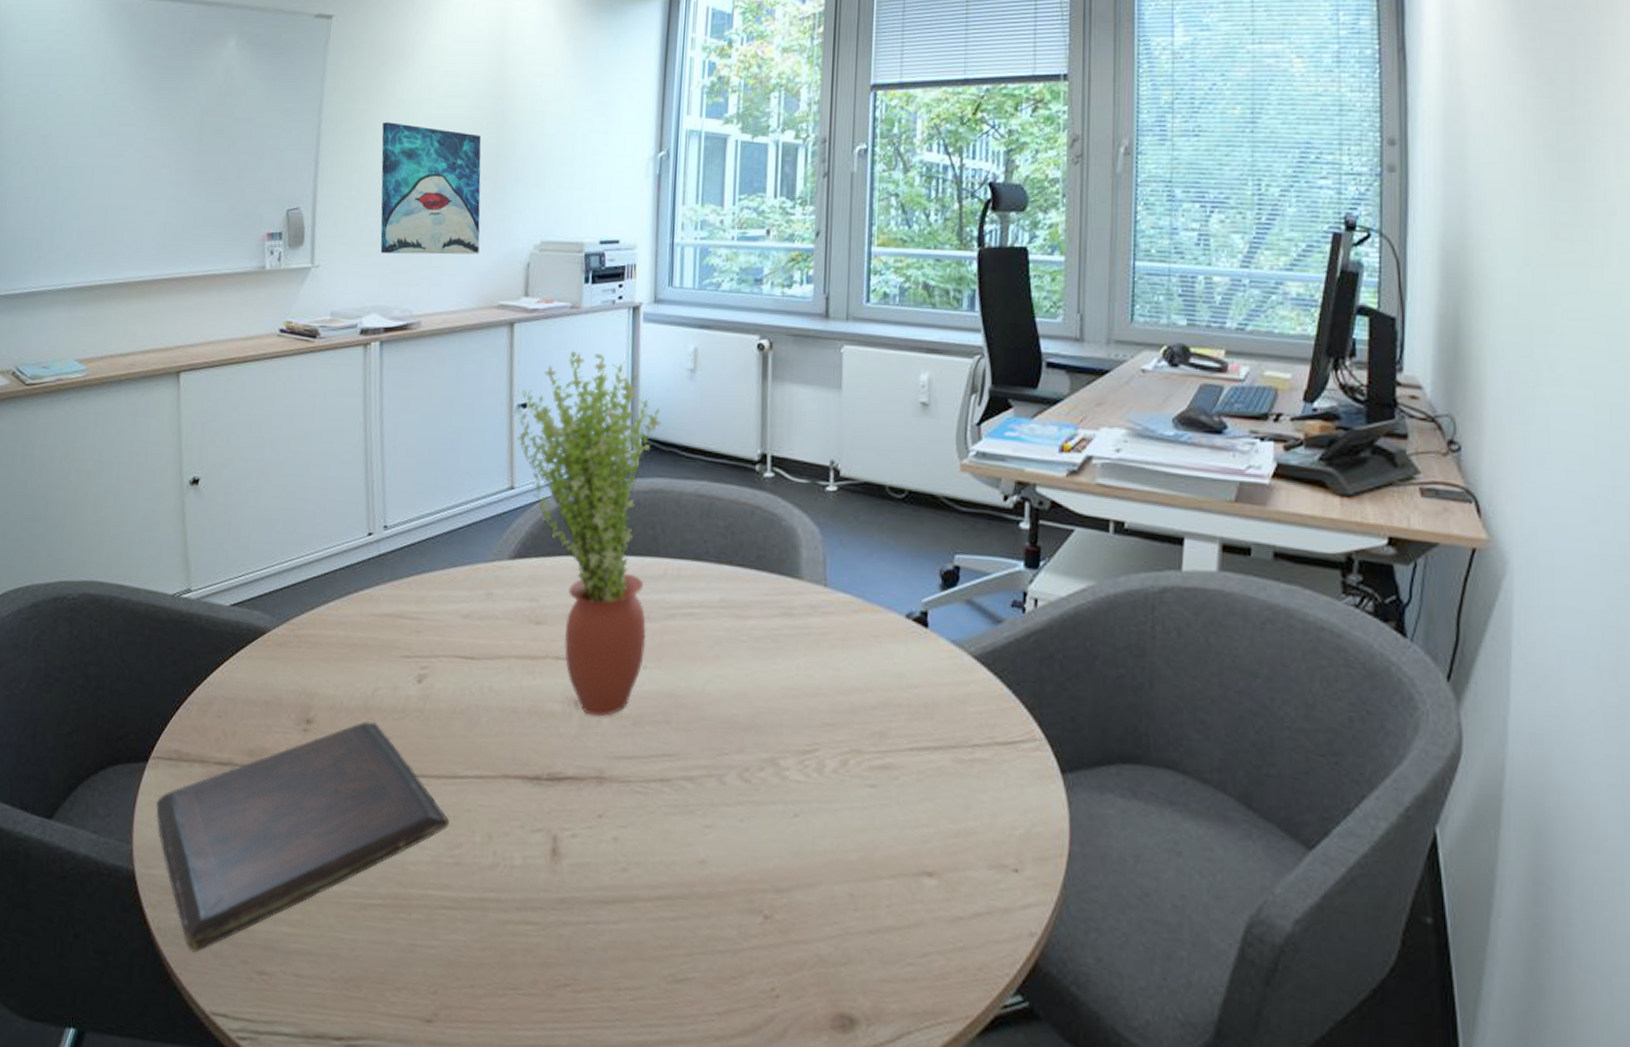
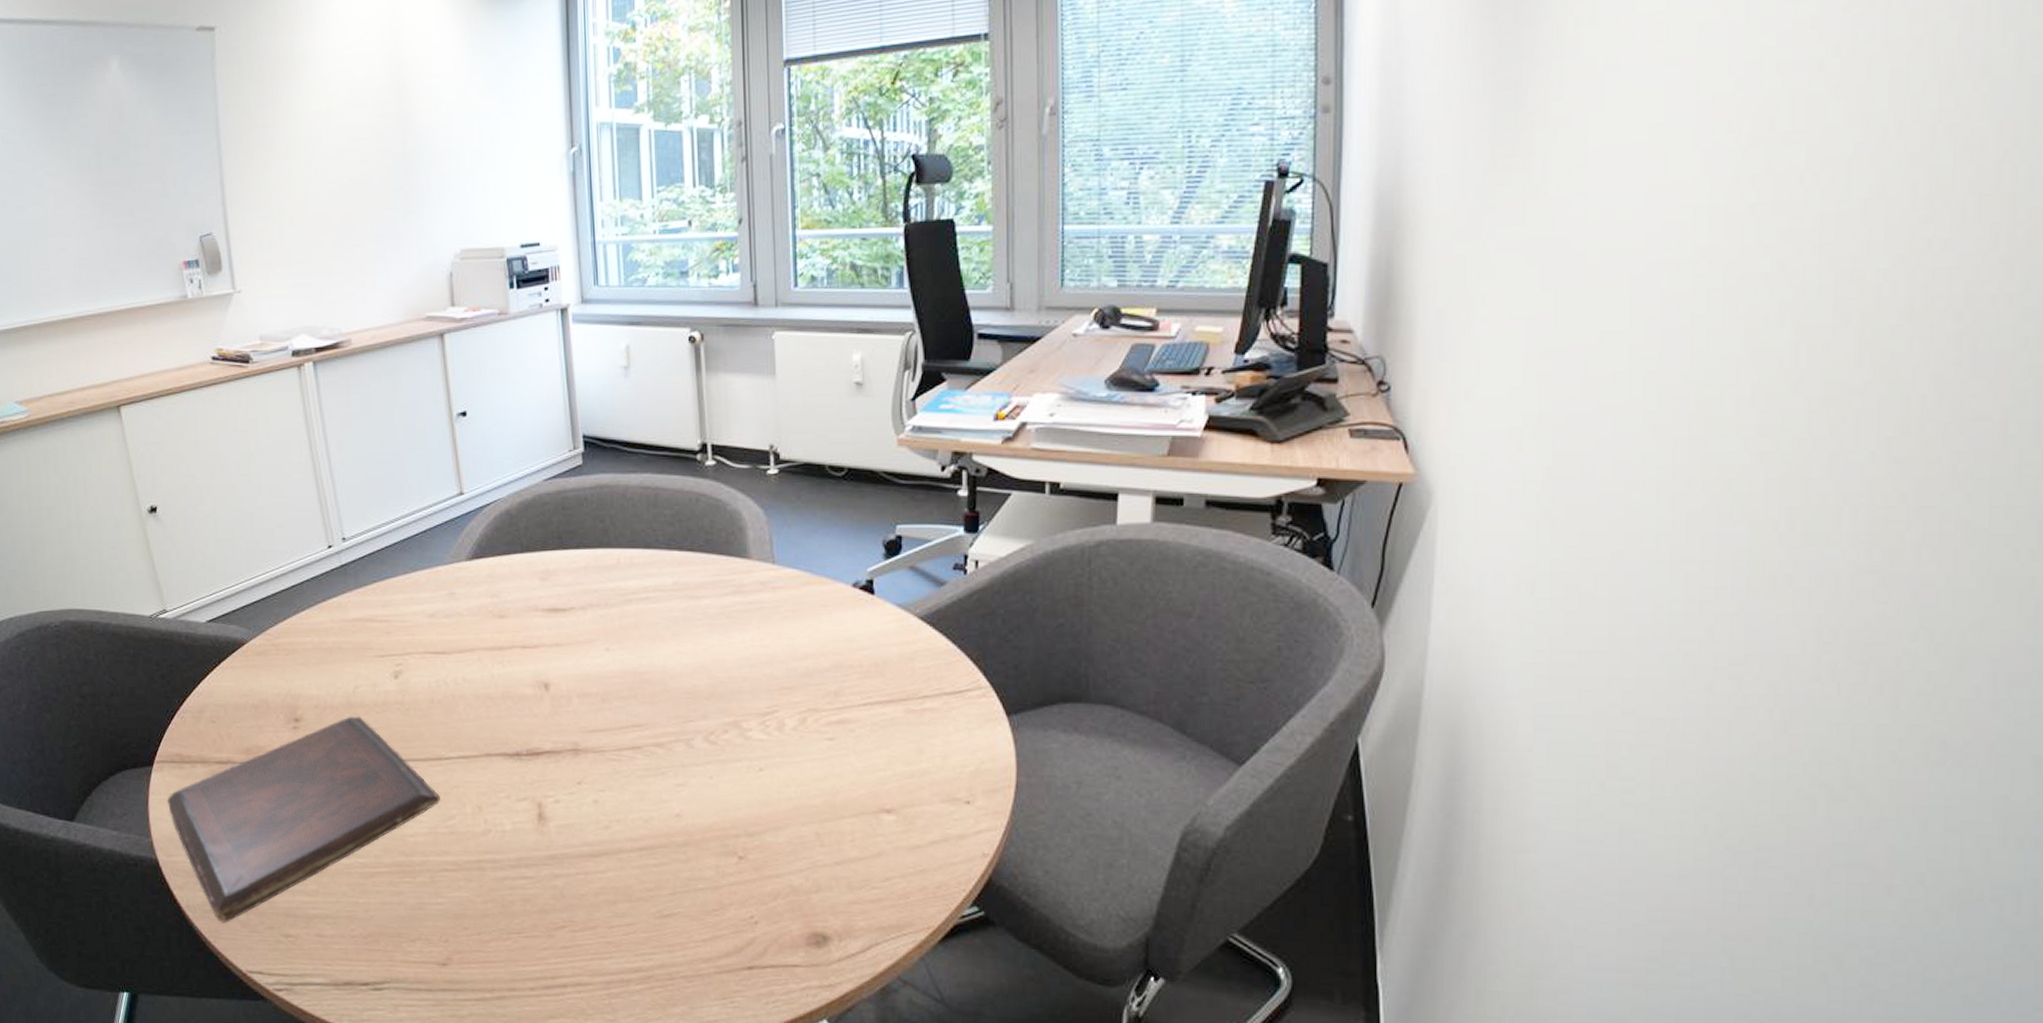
wall art: present [380,122,482,255] -> none [284,137,400,274]
potted plant: present [517,351,661,717] -> none [457,355,607,697]

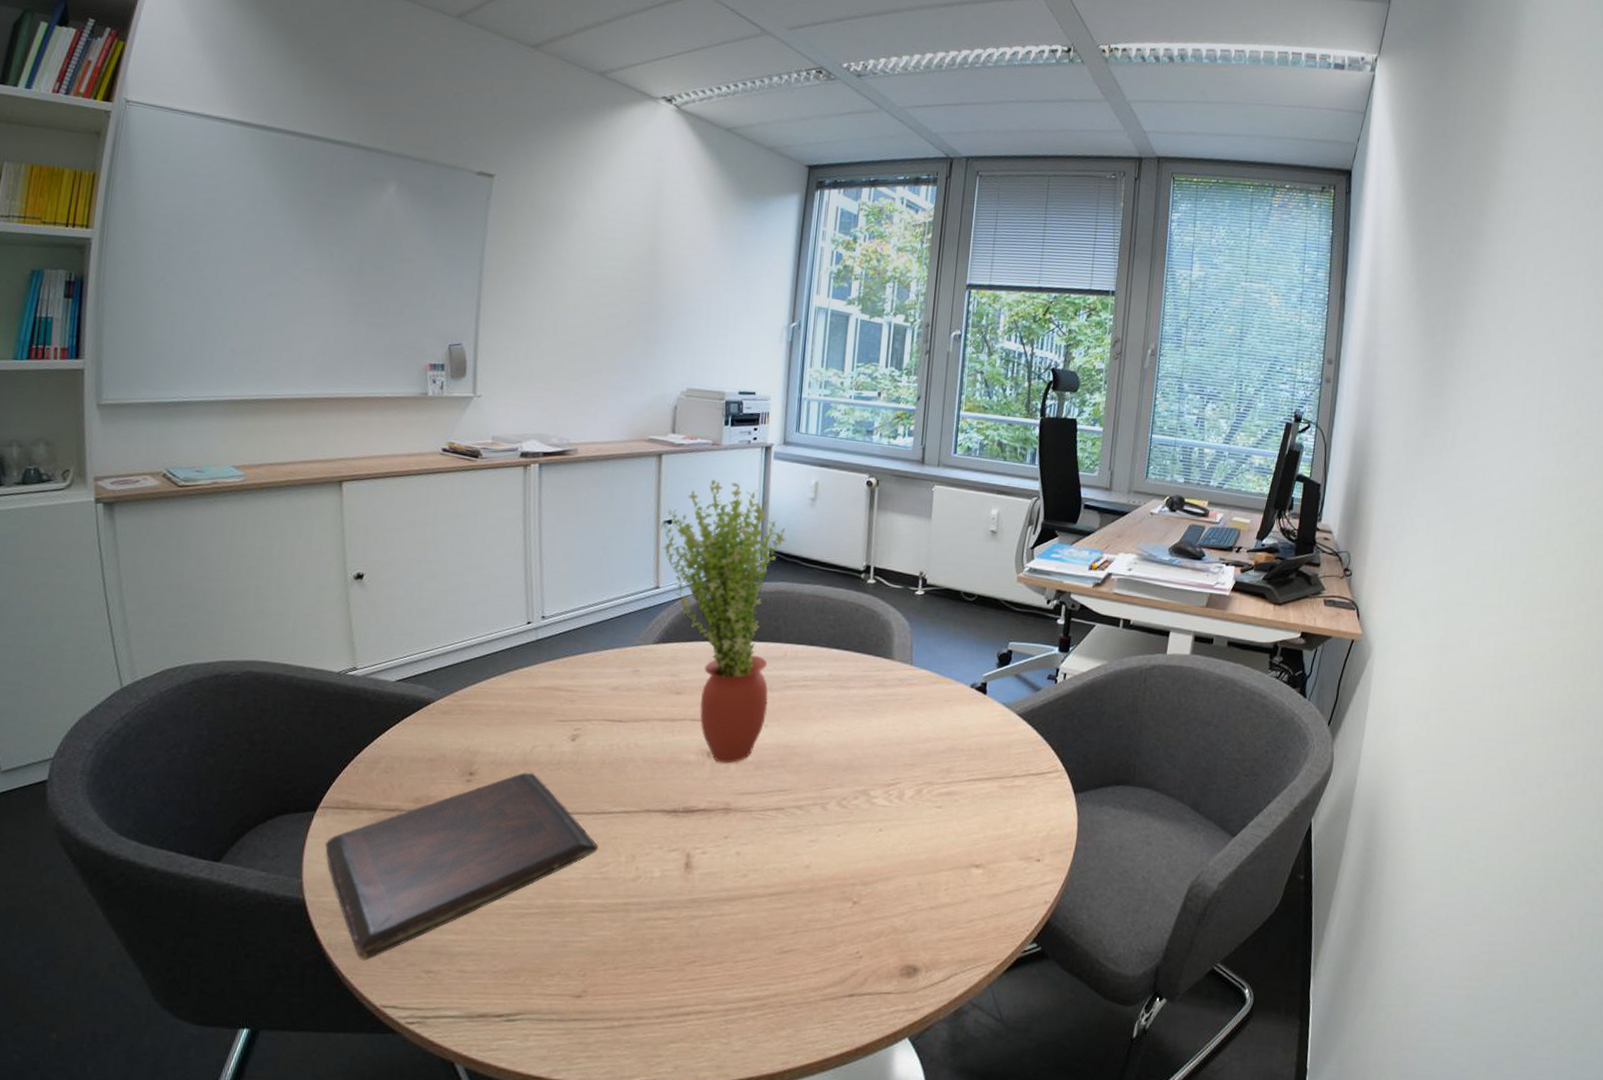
potted plant: none [457,355,607,697] -> present [663,480,786,764]

